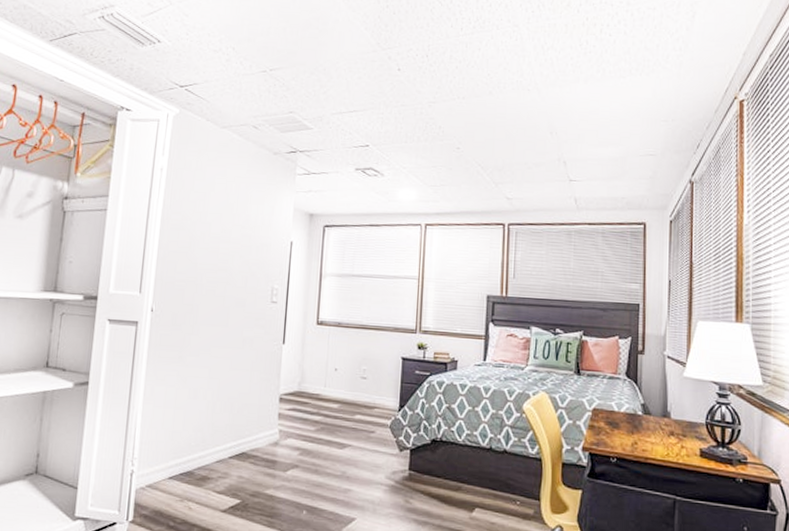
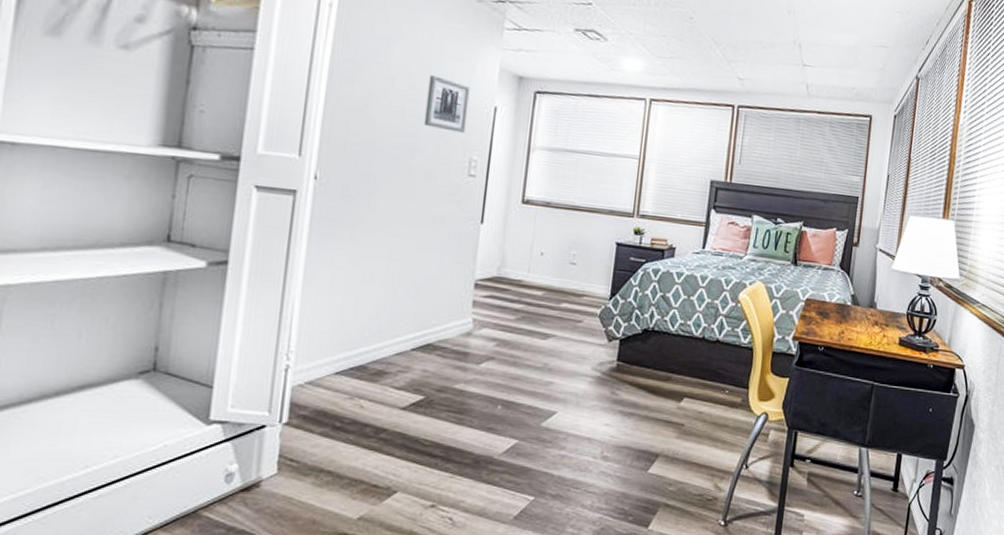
wall art: none [234,219,270,266] -> present [423,75,470,133]

